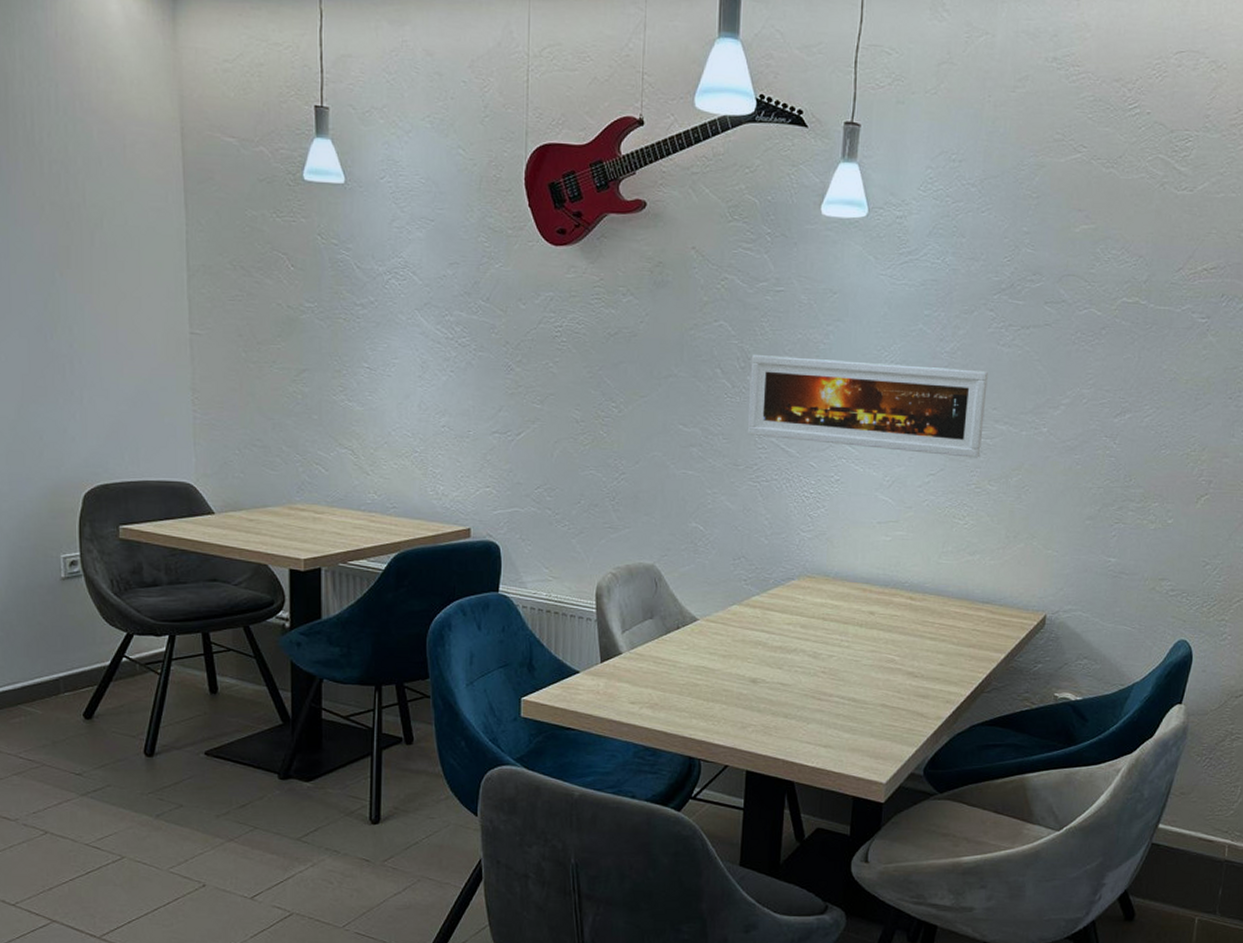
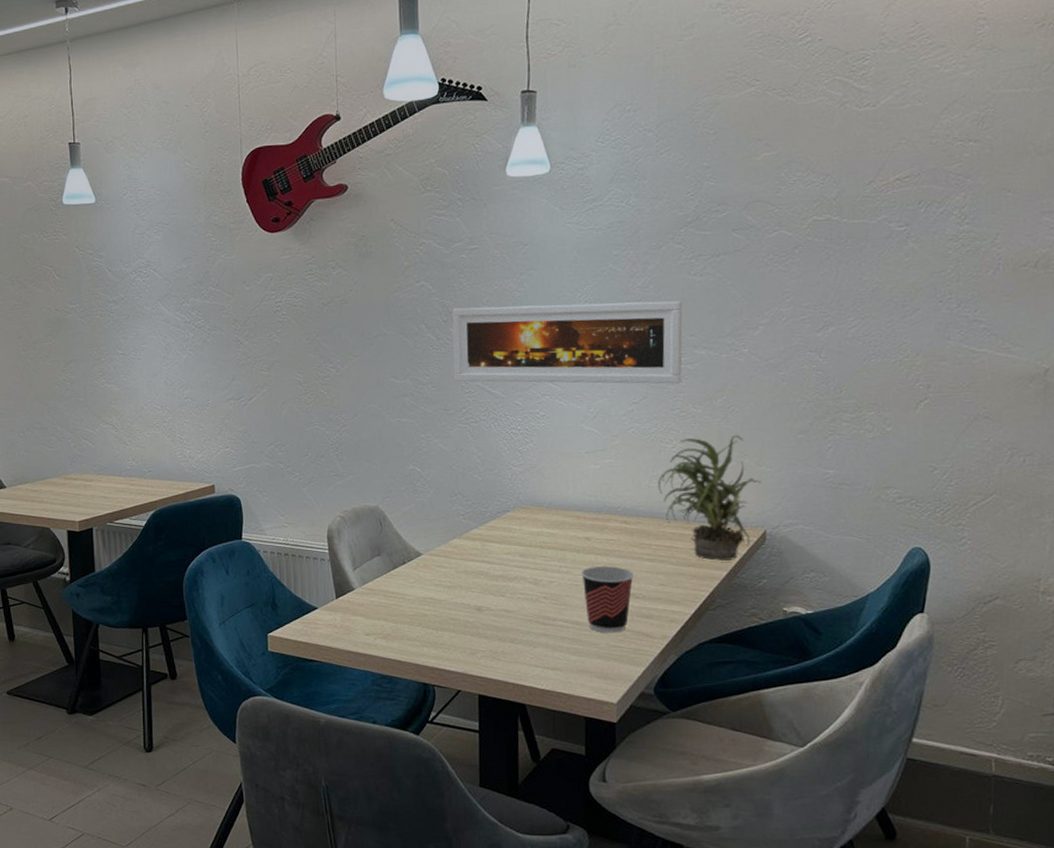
cup: none [862,642,914,712] -> present [581,566,634,633]
potted plant: none [945,516,1048,643] -> present [657,435,763,561]

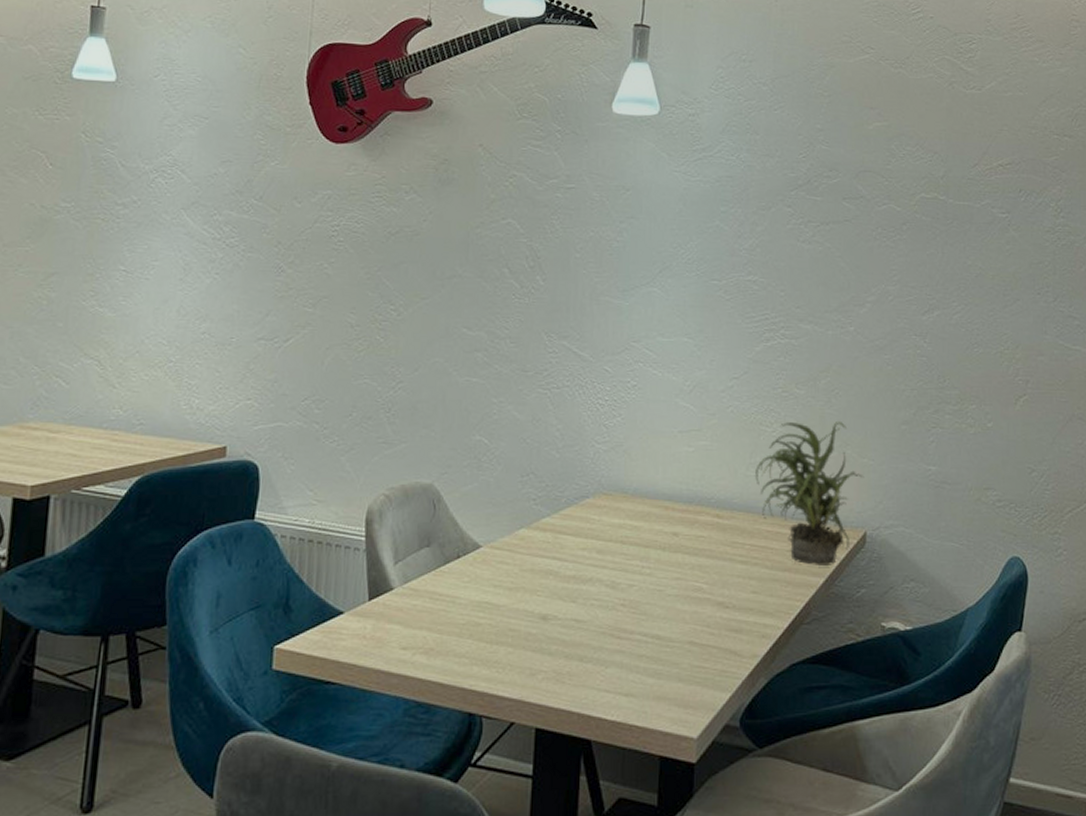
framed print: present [452,301,683,384] -> none [537,254,789,360]
cup: present [581,566,634,633] -> none [666,568,724,650]

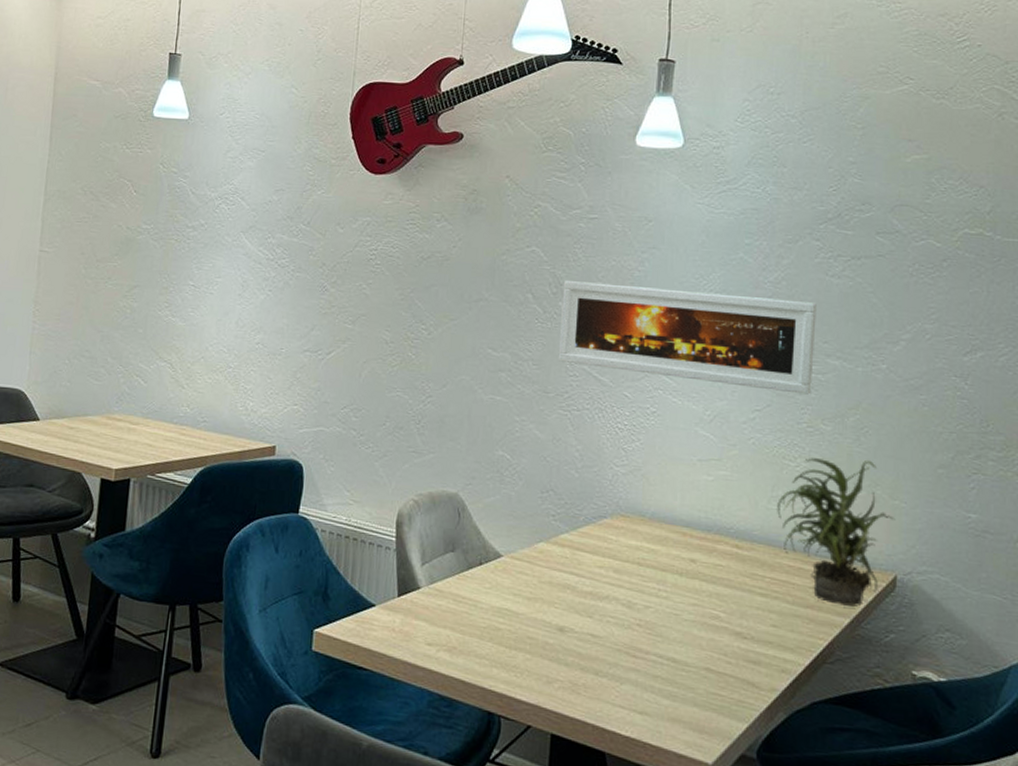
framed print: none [537,254,789,360] -> present [559,281,817,395]

